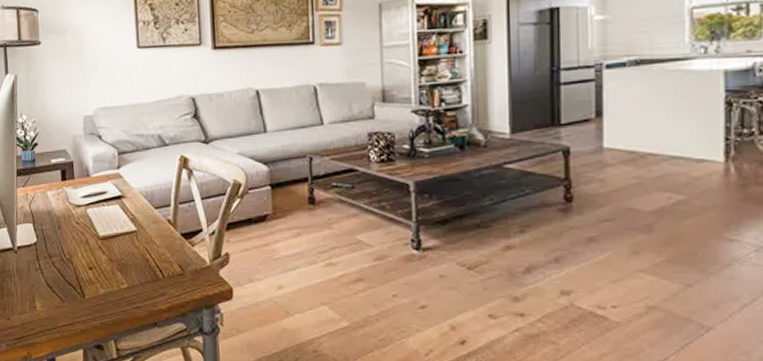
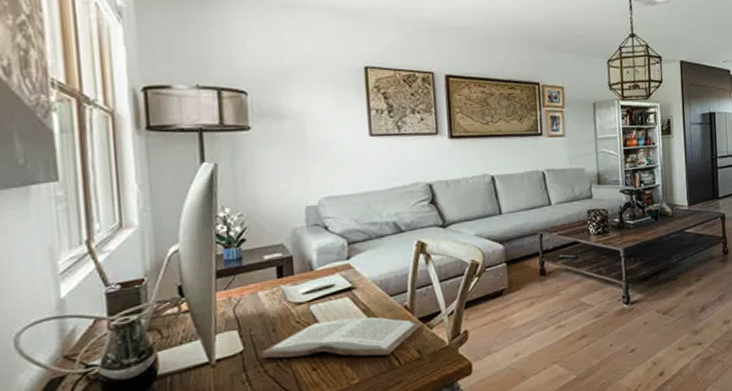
book: none [48,224,184,266] -> present [259,317,421,359]

